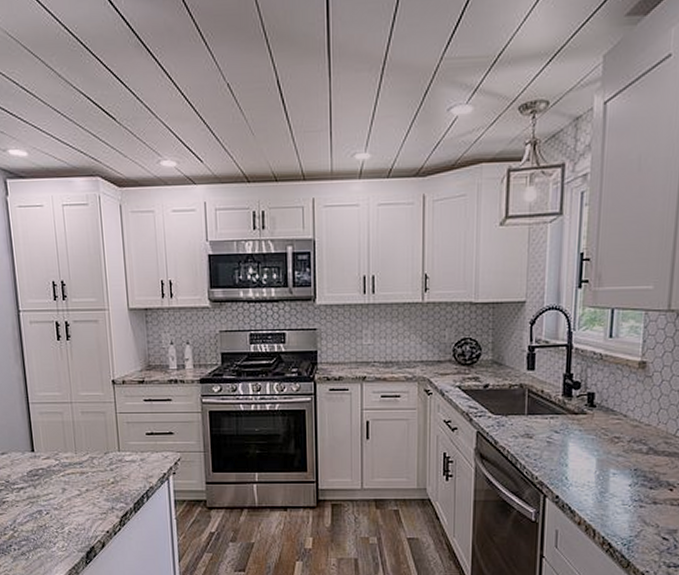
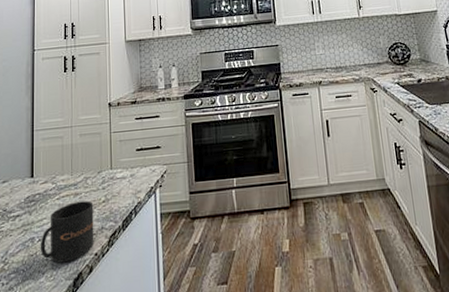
mug: none [48,480,105,536] -> present [40,201,94,263]

